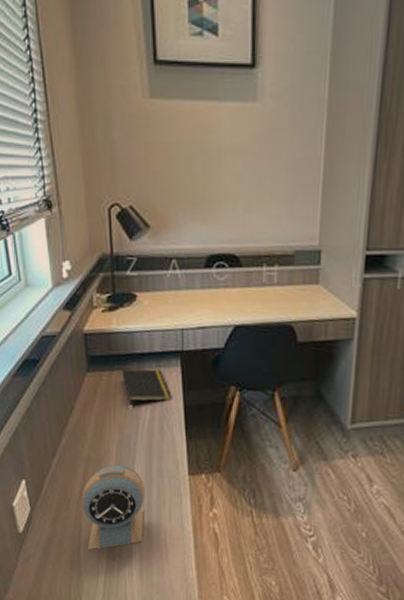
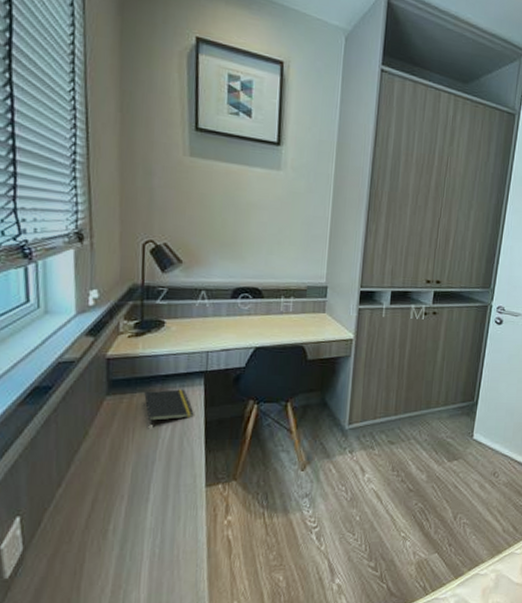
alarm clock: present [82,464,146,550] -> none [88,485,161,583]

